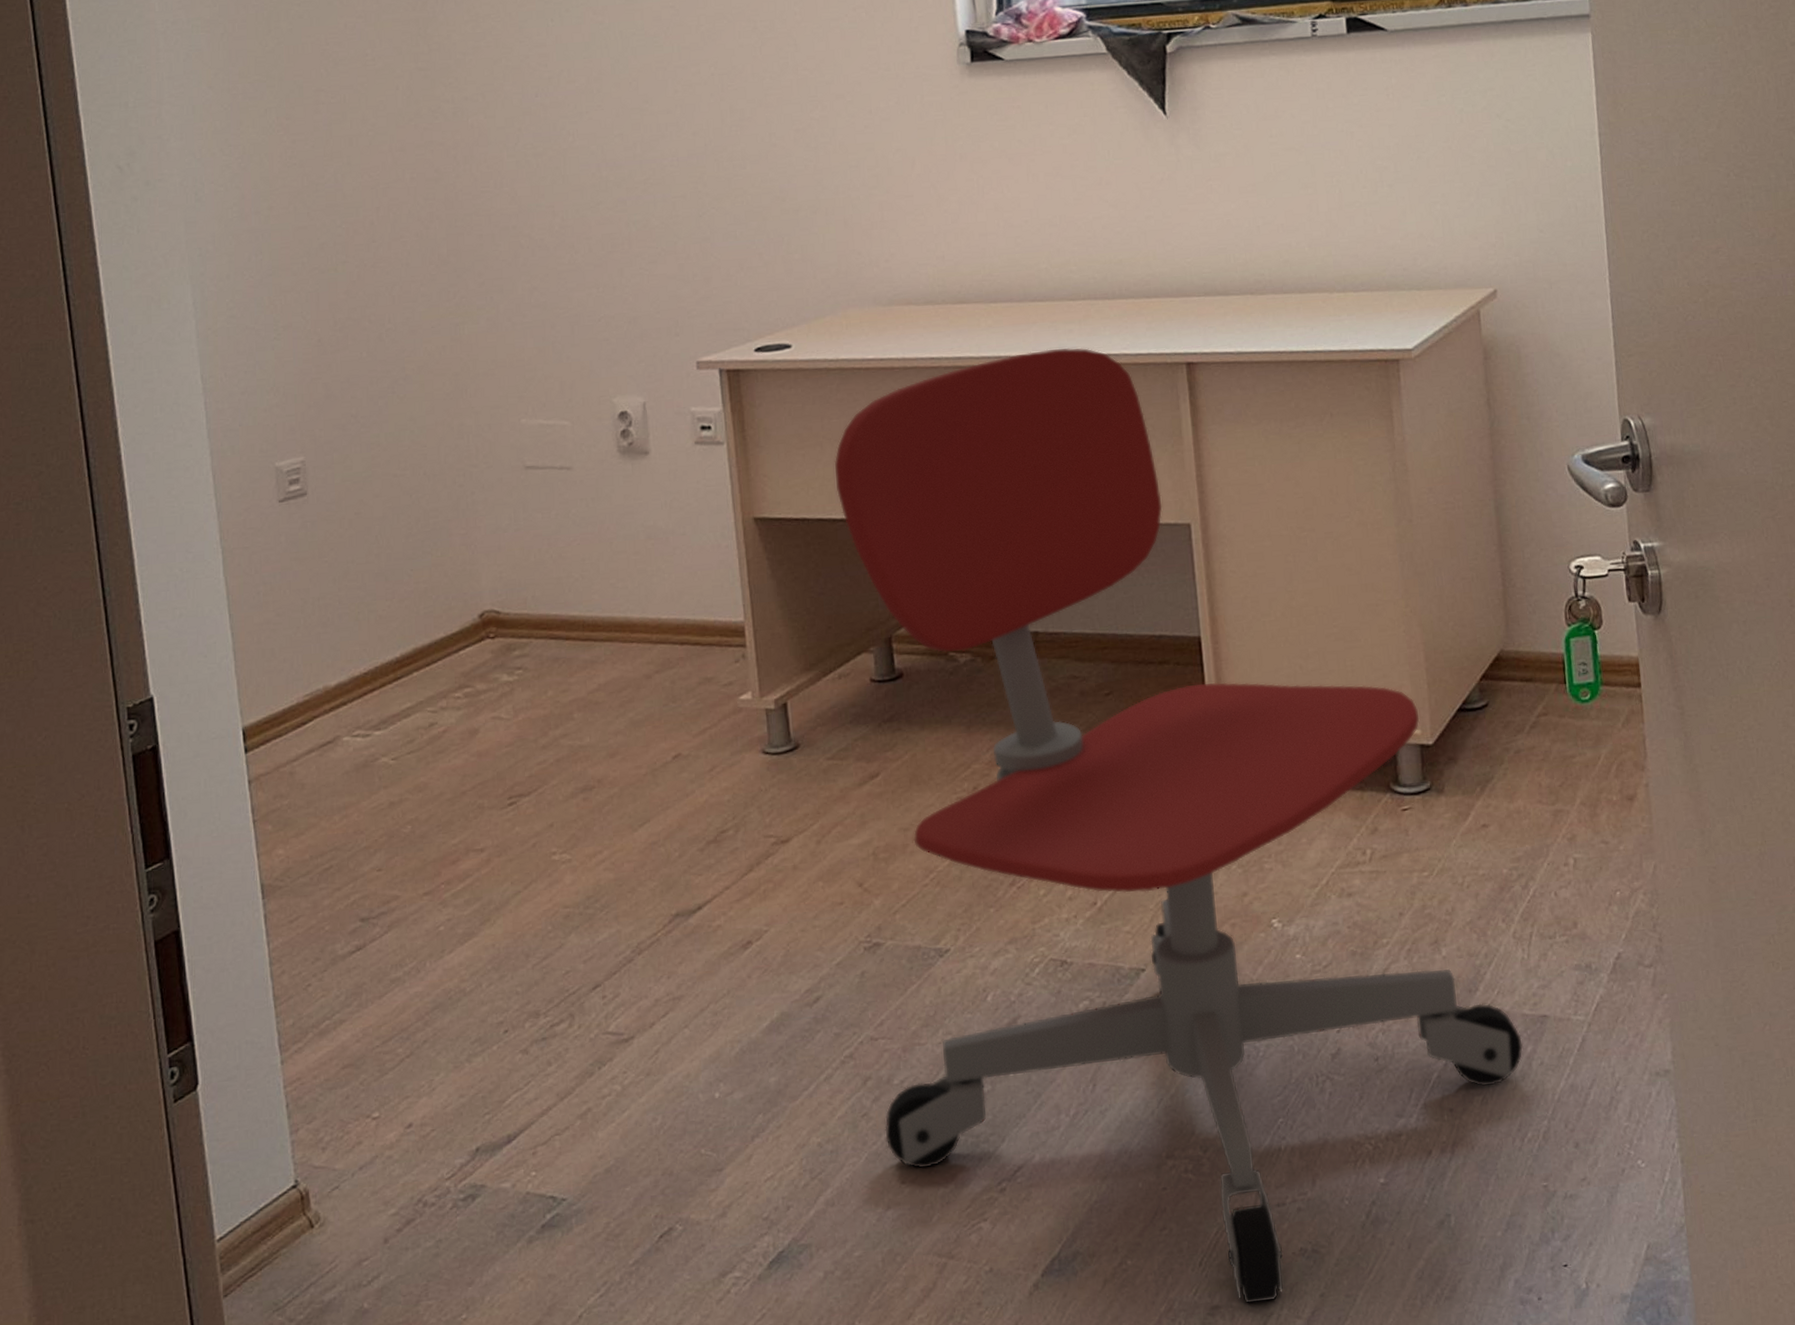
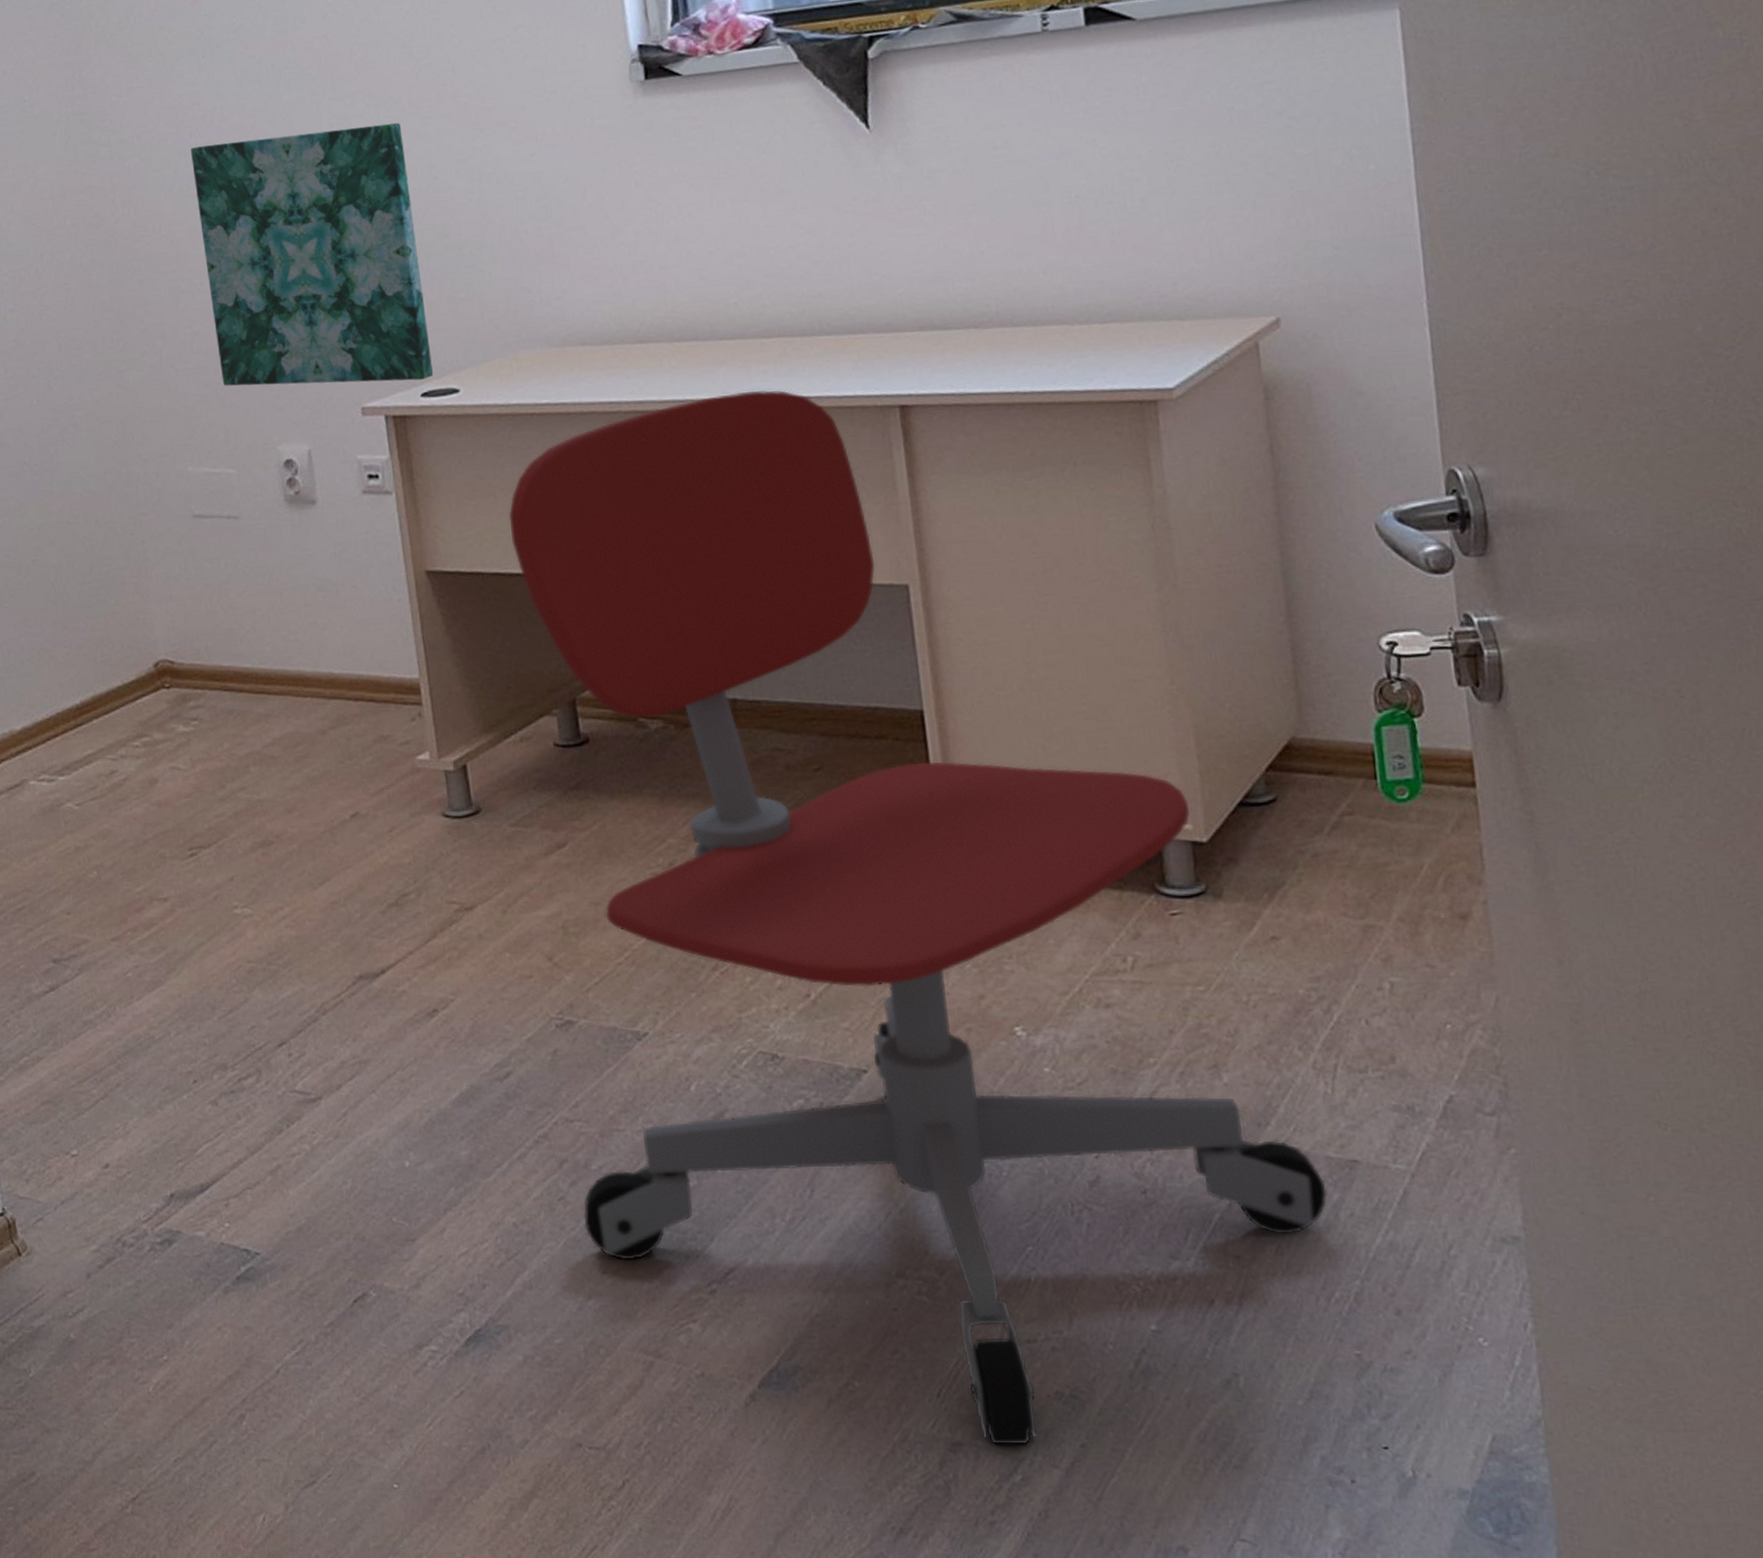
wall art: none [536,91,767,340] -> present [191,122,433,386]

